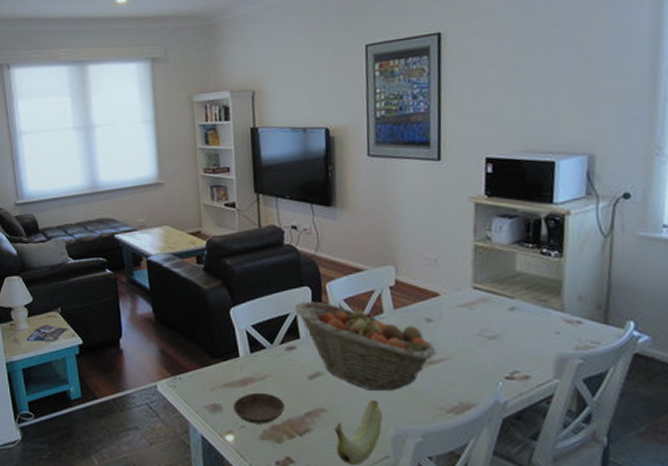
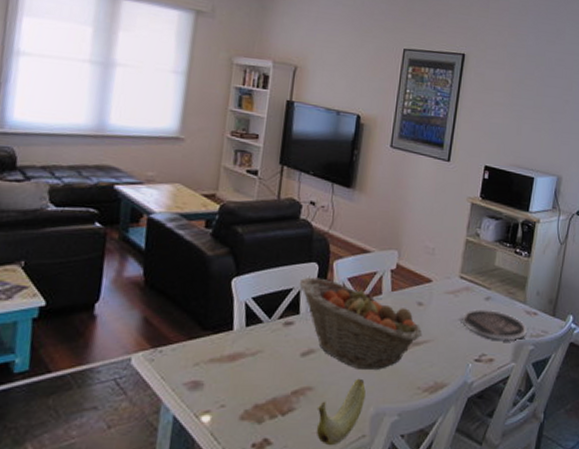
saucer: present [233,392,285,424] -> none [216,368,272,403]
plate: none [482,320,571,356] -> present [462,309,527,342]

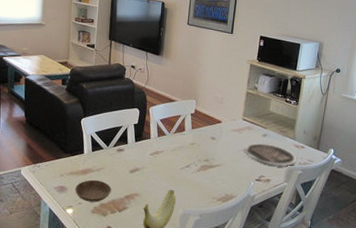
saucer: none [216,368,272,403] -> present [75,179,111,203]
fruit basket: present [299,277,423,369] -> none [126,118,216,184]

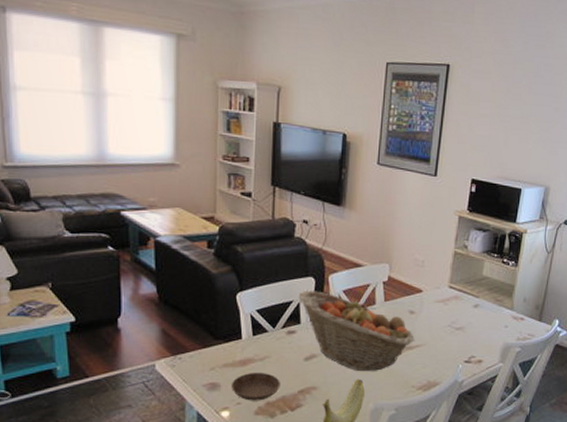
fruit basket: none [126,118,216,184] -> present [298,290,415,371]
plate: present [245,143,296,167] -> none [452,315,514,345]

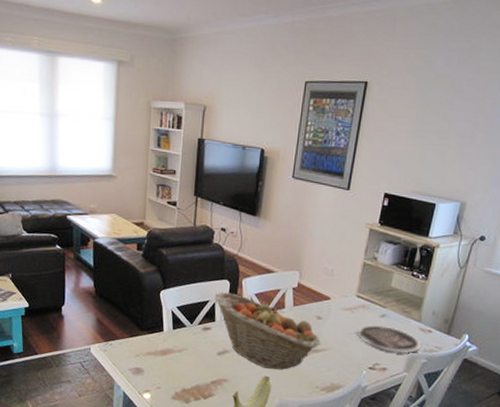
saucer: present [232,372,280,401] -> none [153,361,195,388]
plate: none [452,315,514,345] -> present [358,325,421,354]

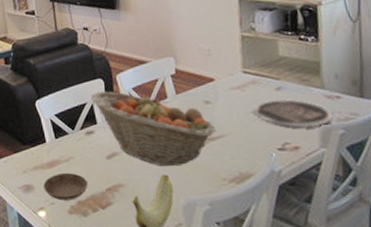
saucer: none [153,361,195,388] -> present [43,172,88,201]

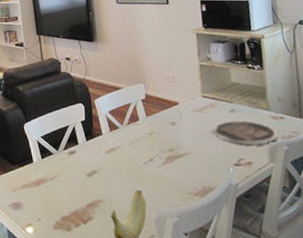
saucer: present [43,172,88,201] -> none [31,190,71,217]
fruit basket: present [90,91,217,166] -> none [72,114,182,182]

